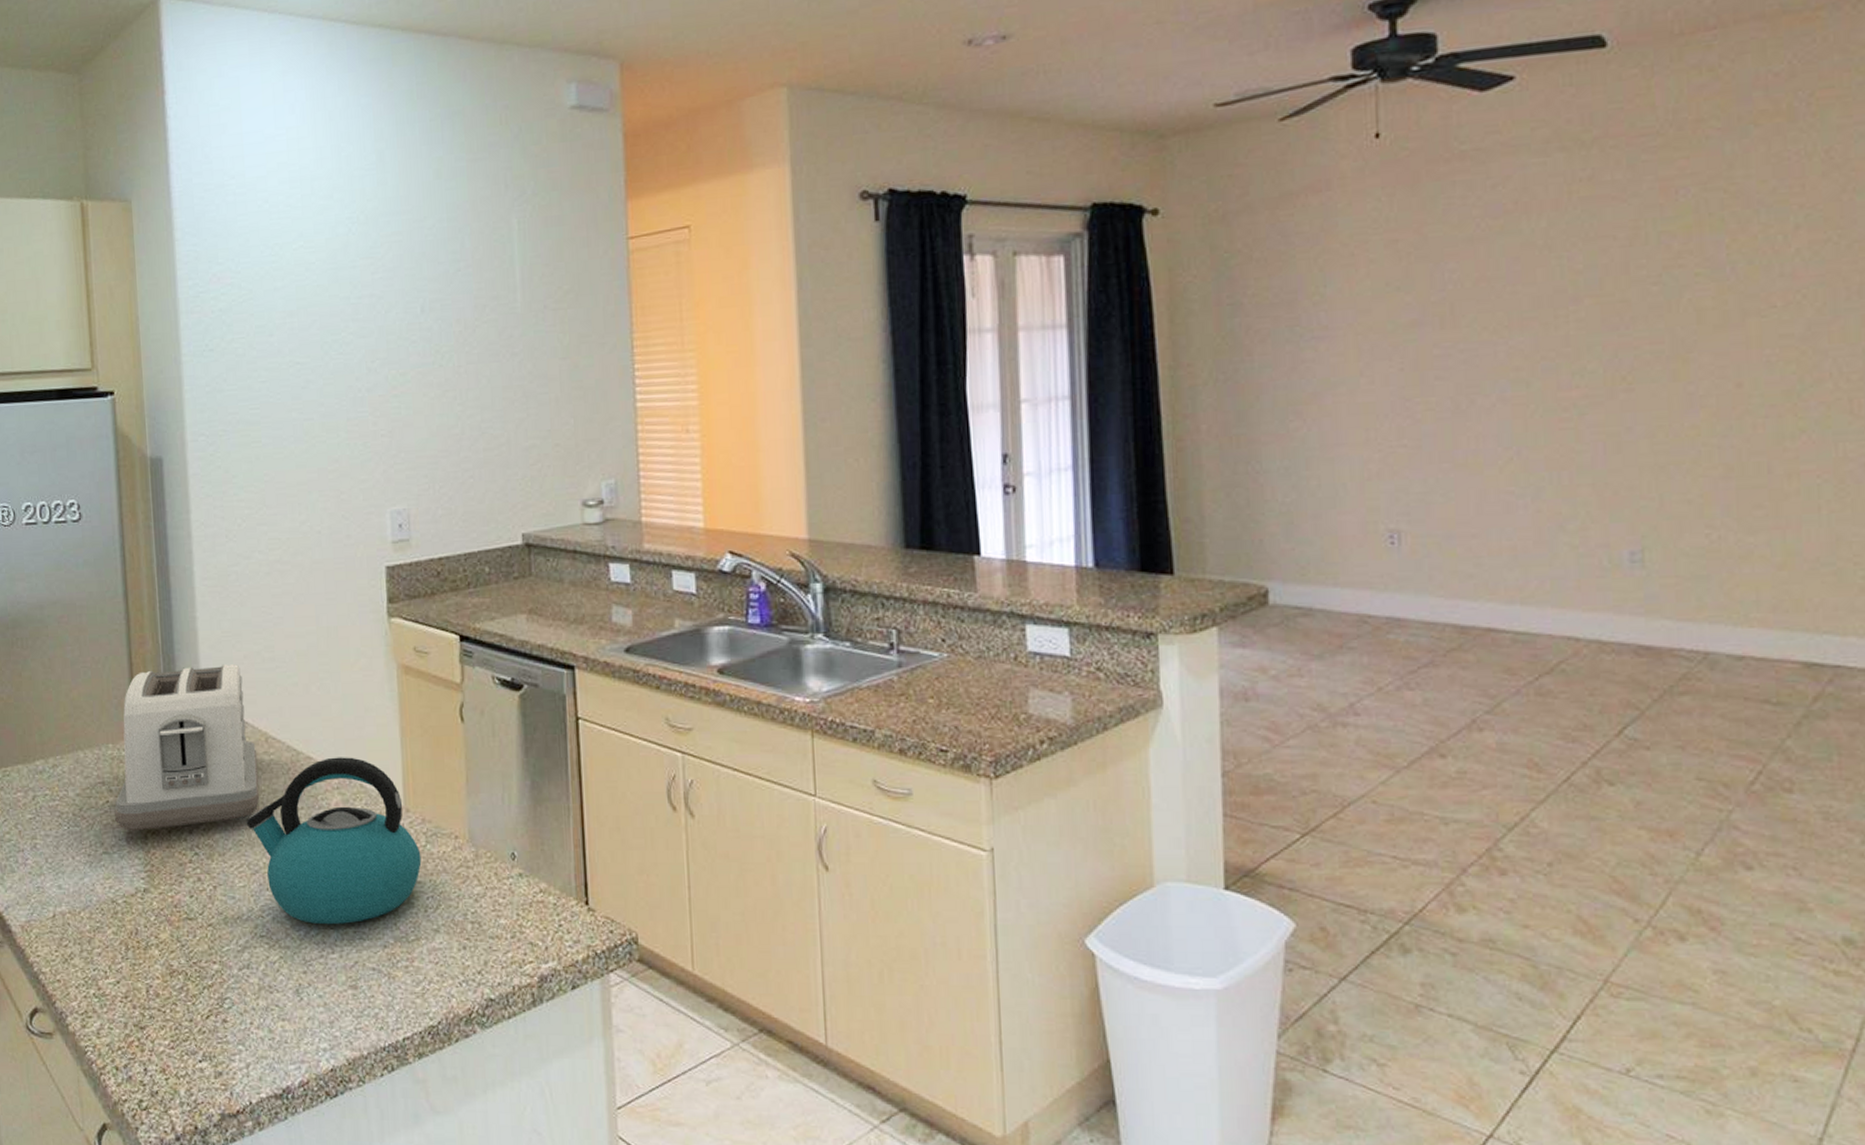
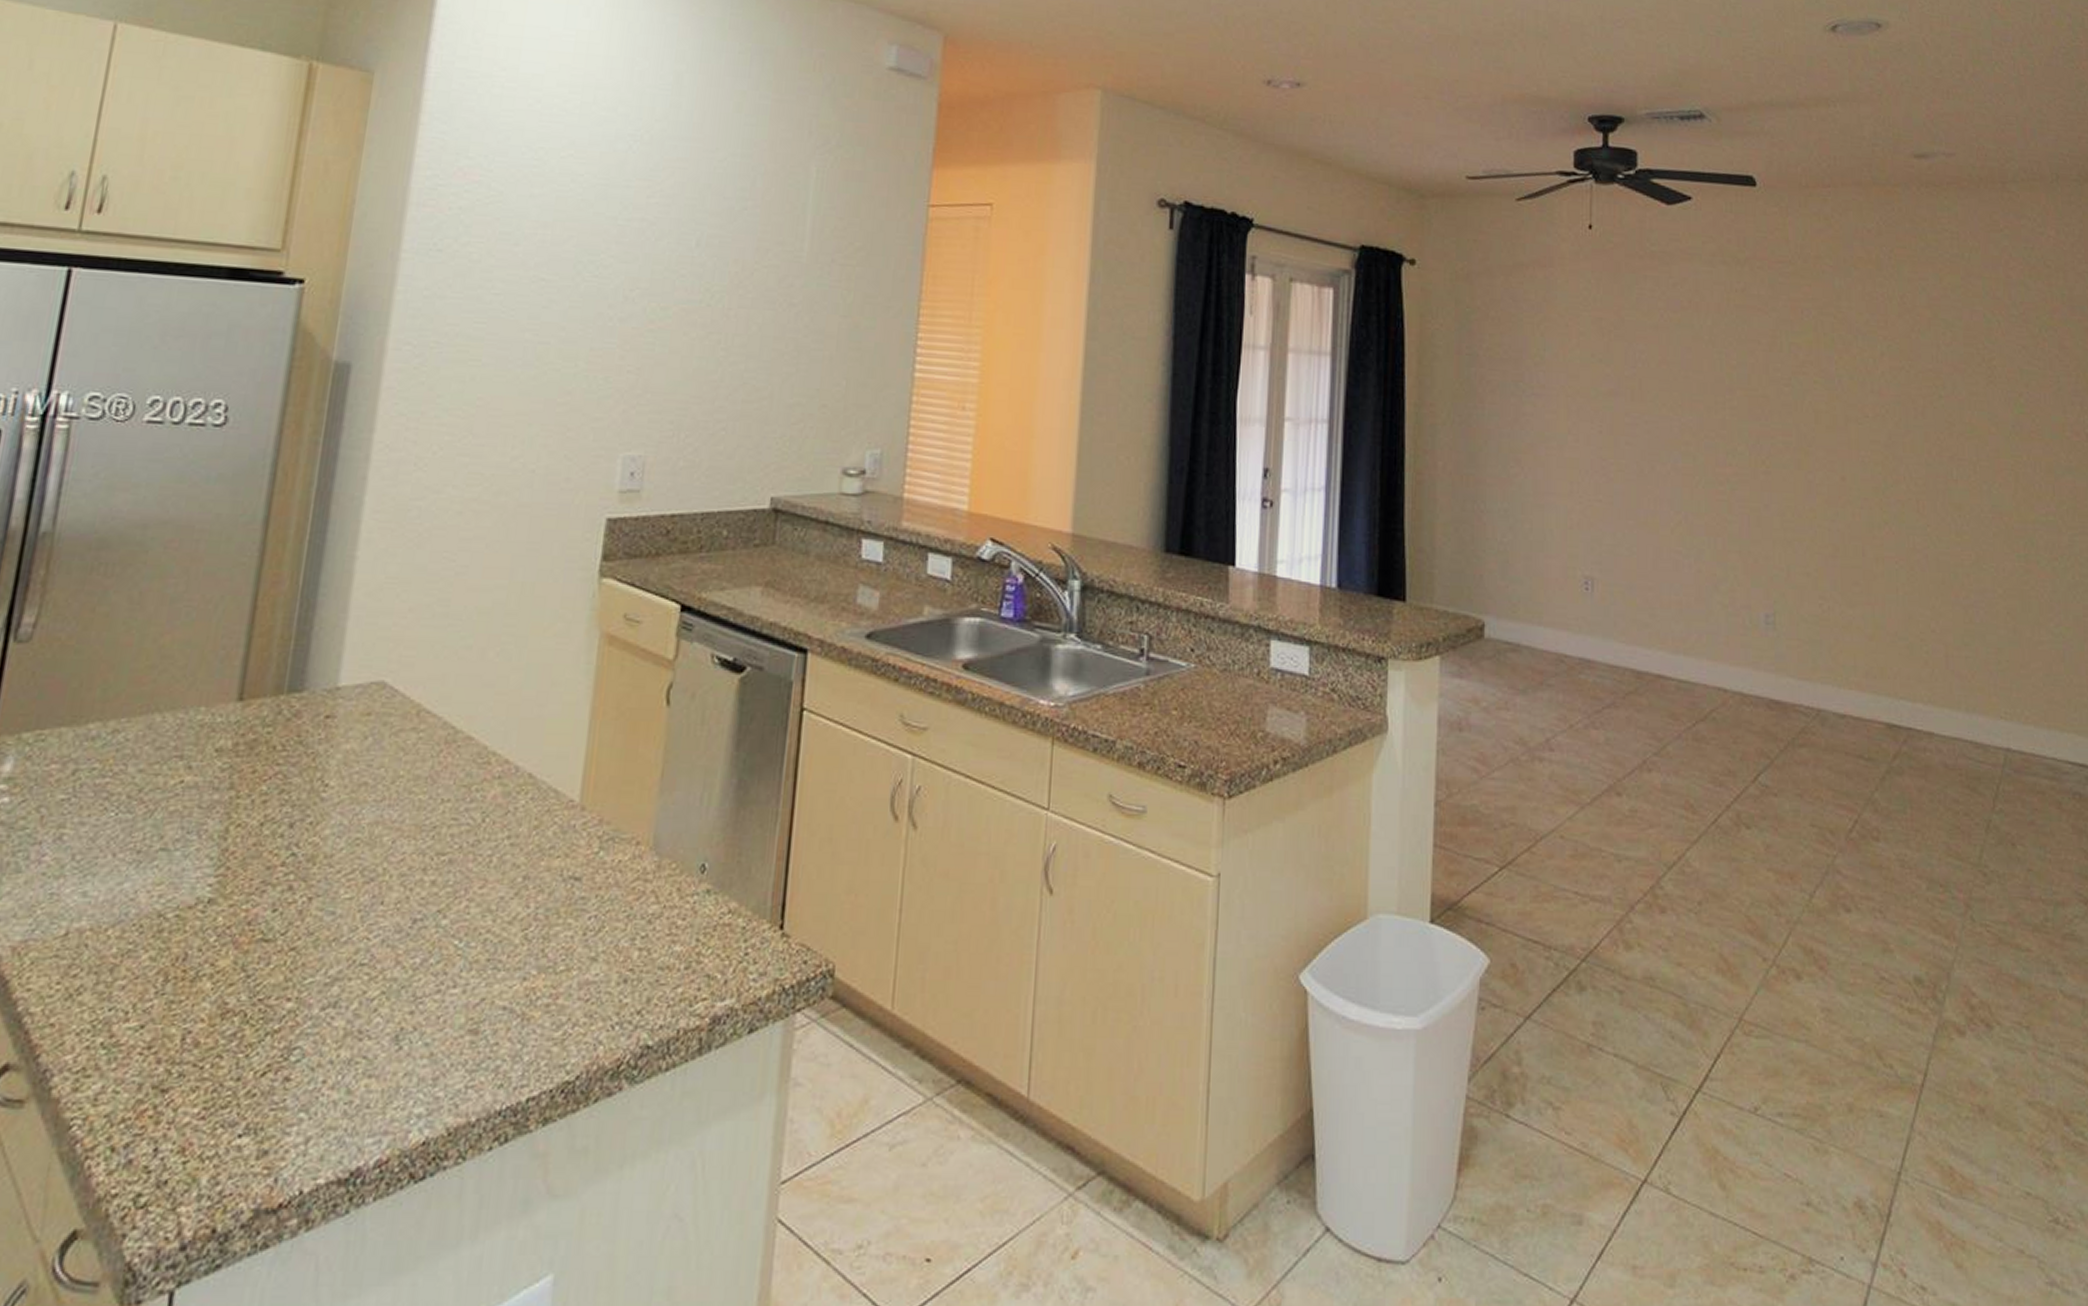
toaster: present [115,663,259,831] -> none [187,616,403,822]
kettle: present [246,757,422,925] -> none [370,739,591,951]

